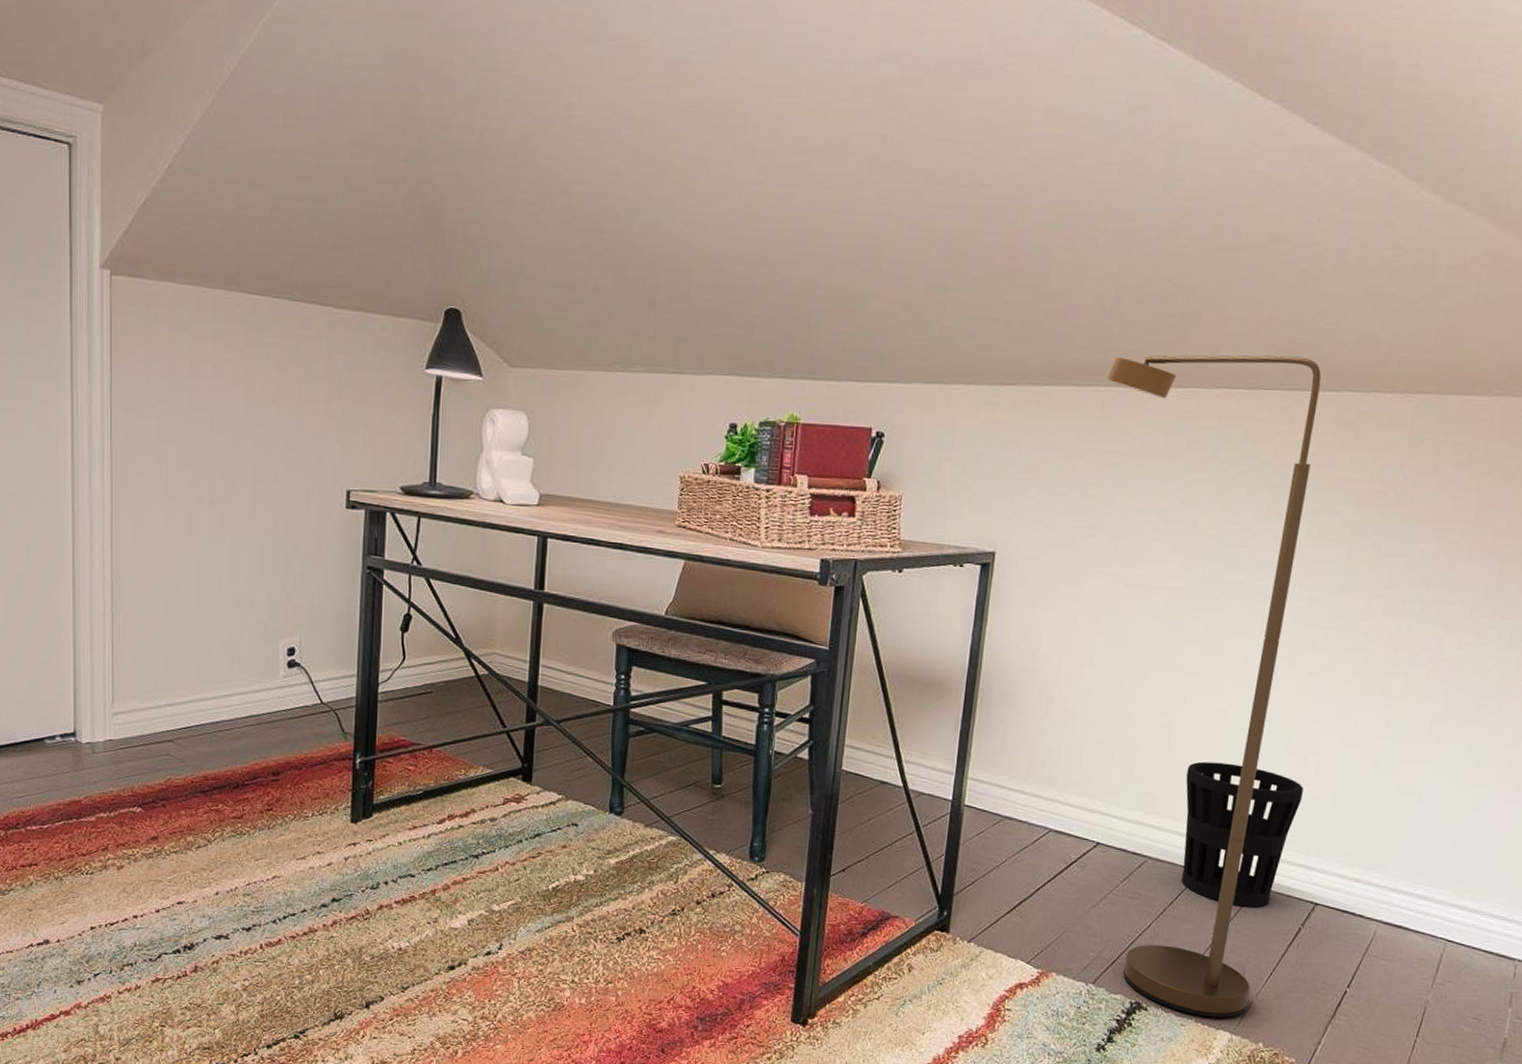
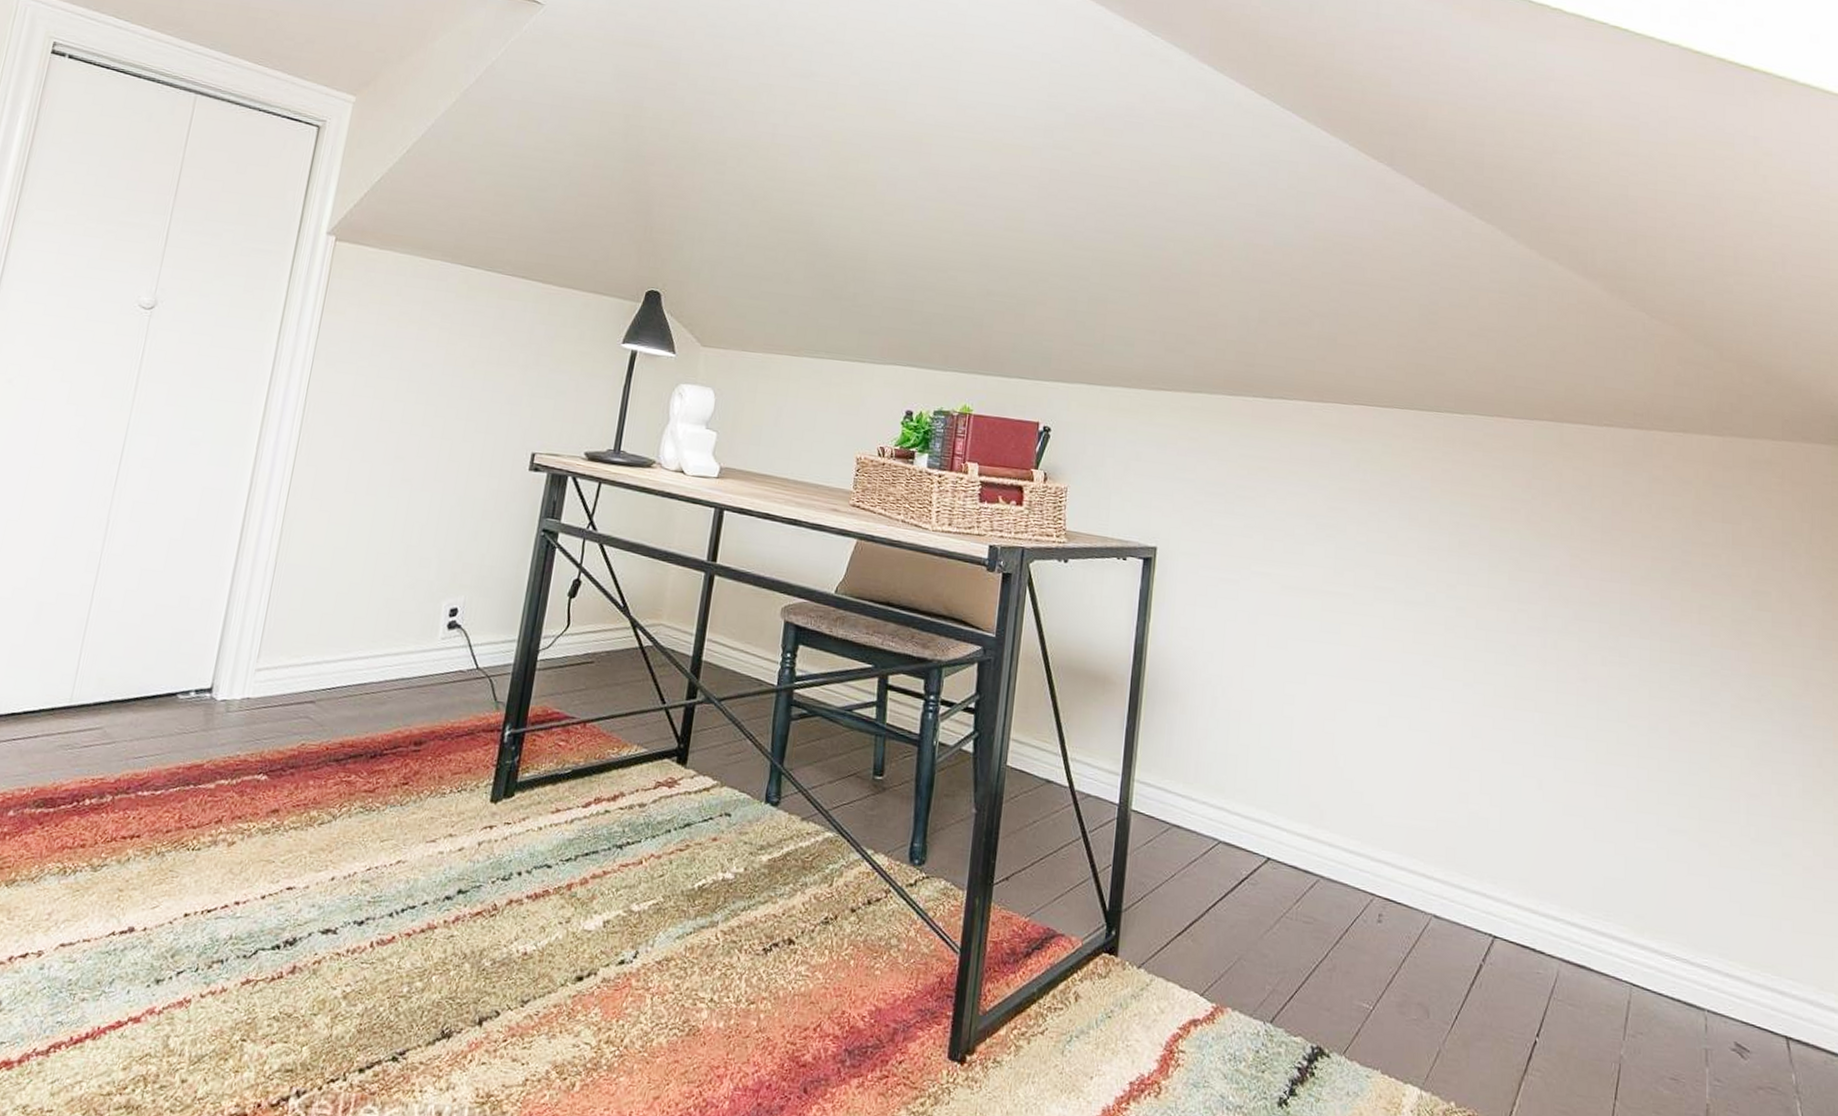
lamp: present [1105,355,1322,1018] -> none [1253,370,1448,1070]
wastebasket: present [1181,761,1304,907] -> none [1353,773,1470,938]

